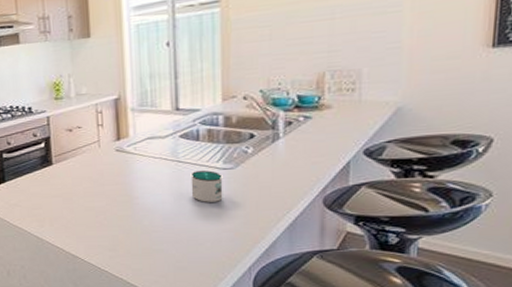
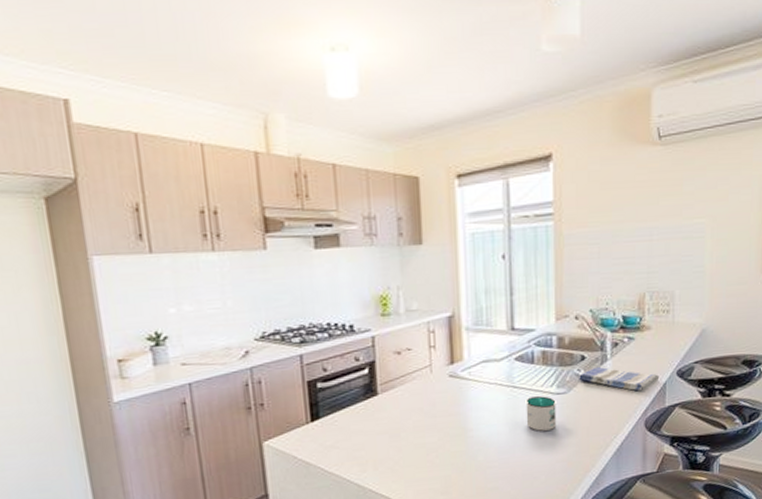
dish towel: none [247,144,342,170] -> present [579,366,660,392]

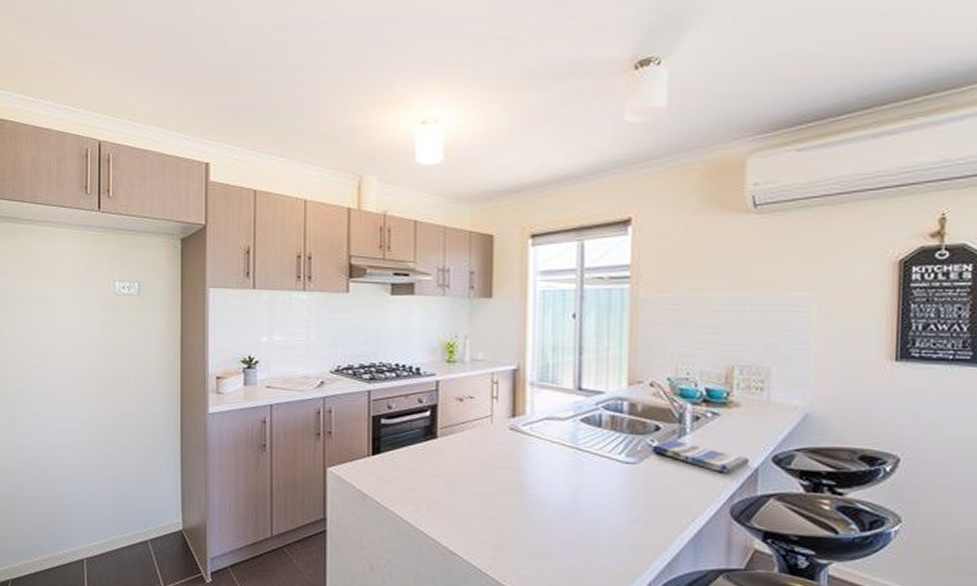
mug: present [526,396,558,431] -> none [589,462,626,501]

